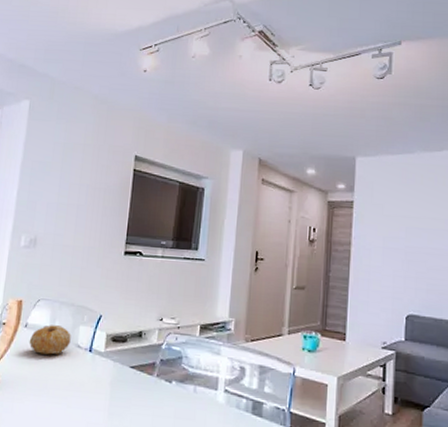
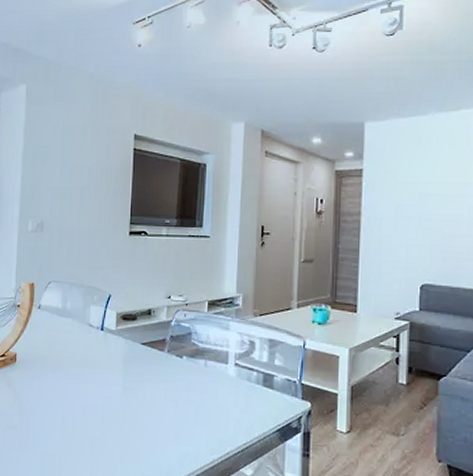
fruit: present [29,325,71,355] -> none [43,306,83,334]

